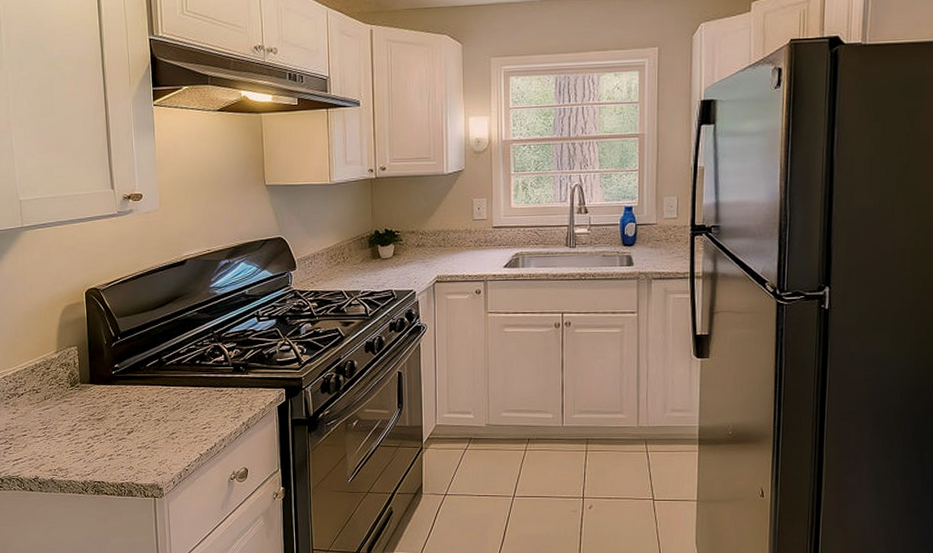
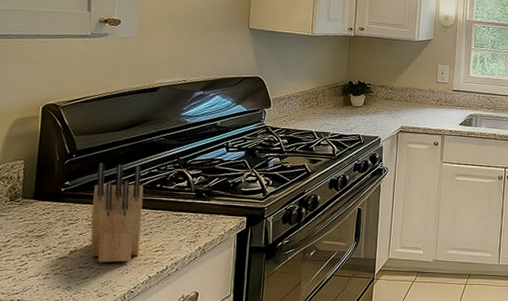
knife block: none [140,343,188,442] -> present [90,163,144,263]

